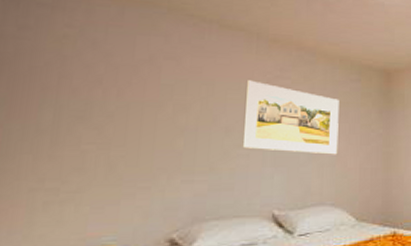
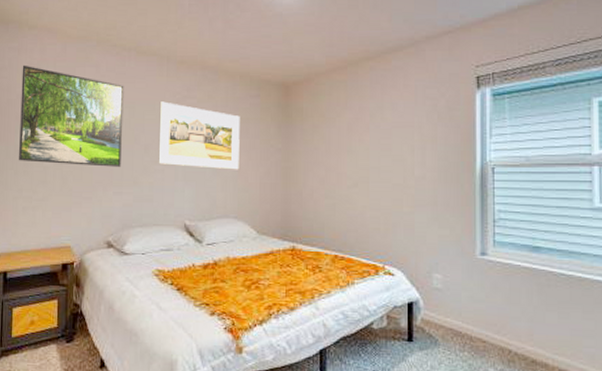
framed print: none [42,26,202,151] -> present [19,65,124,167]

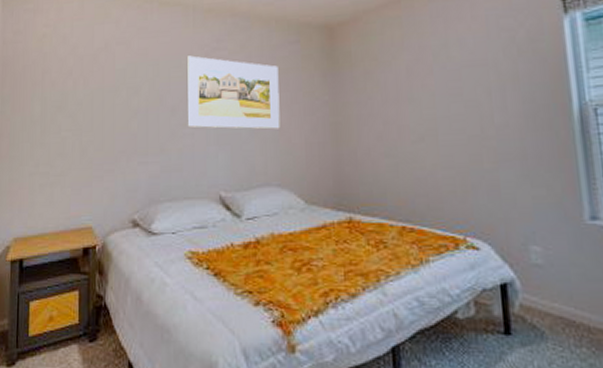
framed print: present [19,65,124,167] -> none [35,27,147,134]

